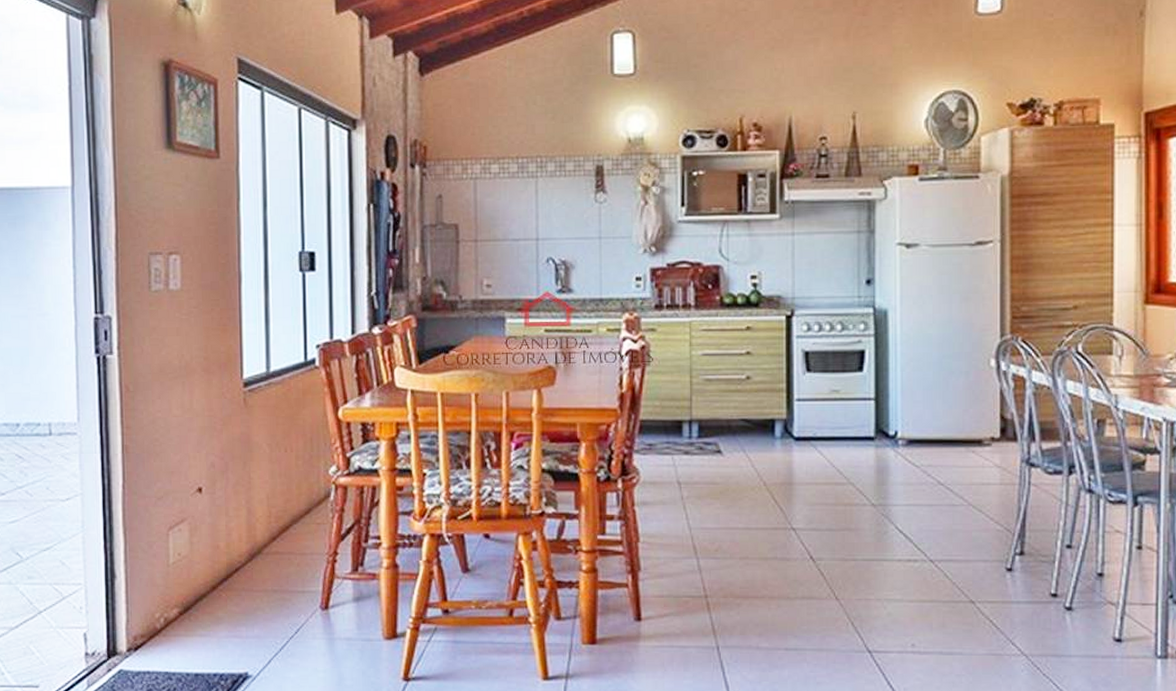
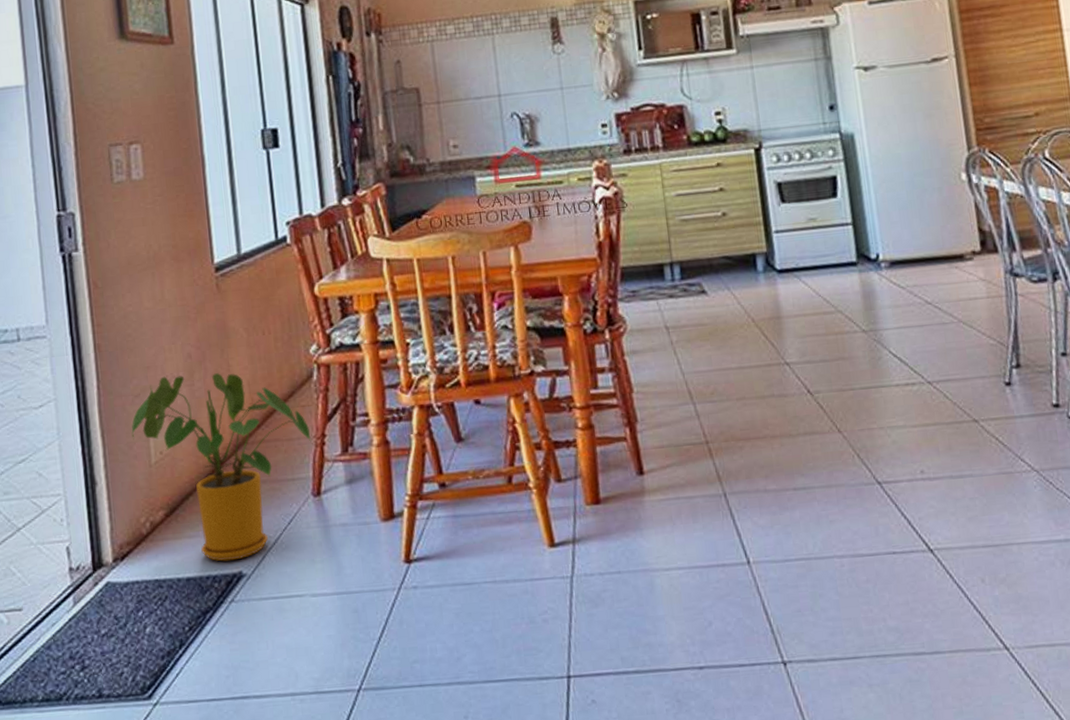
house plant: none [152,482,324,662] -> present [131,373,311,562]

